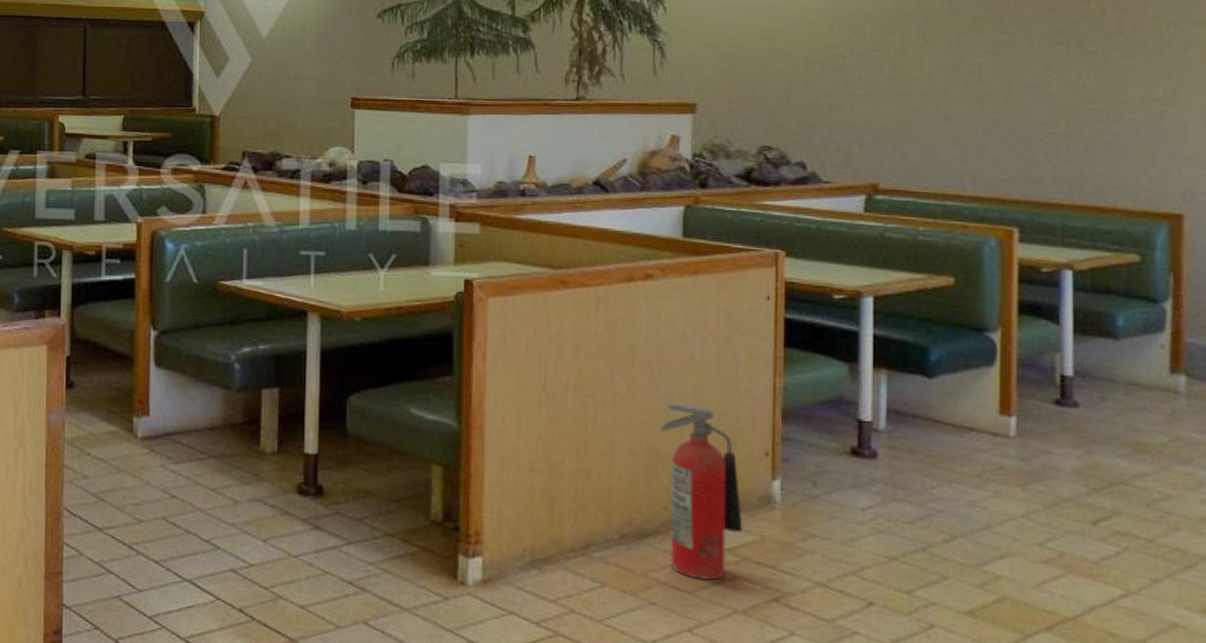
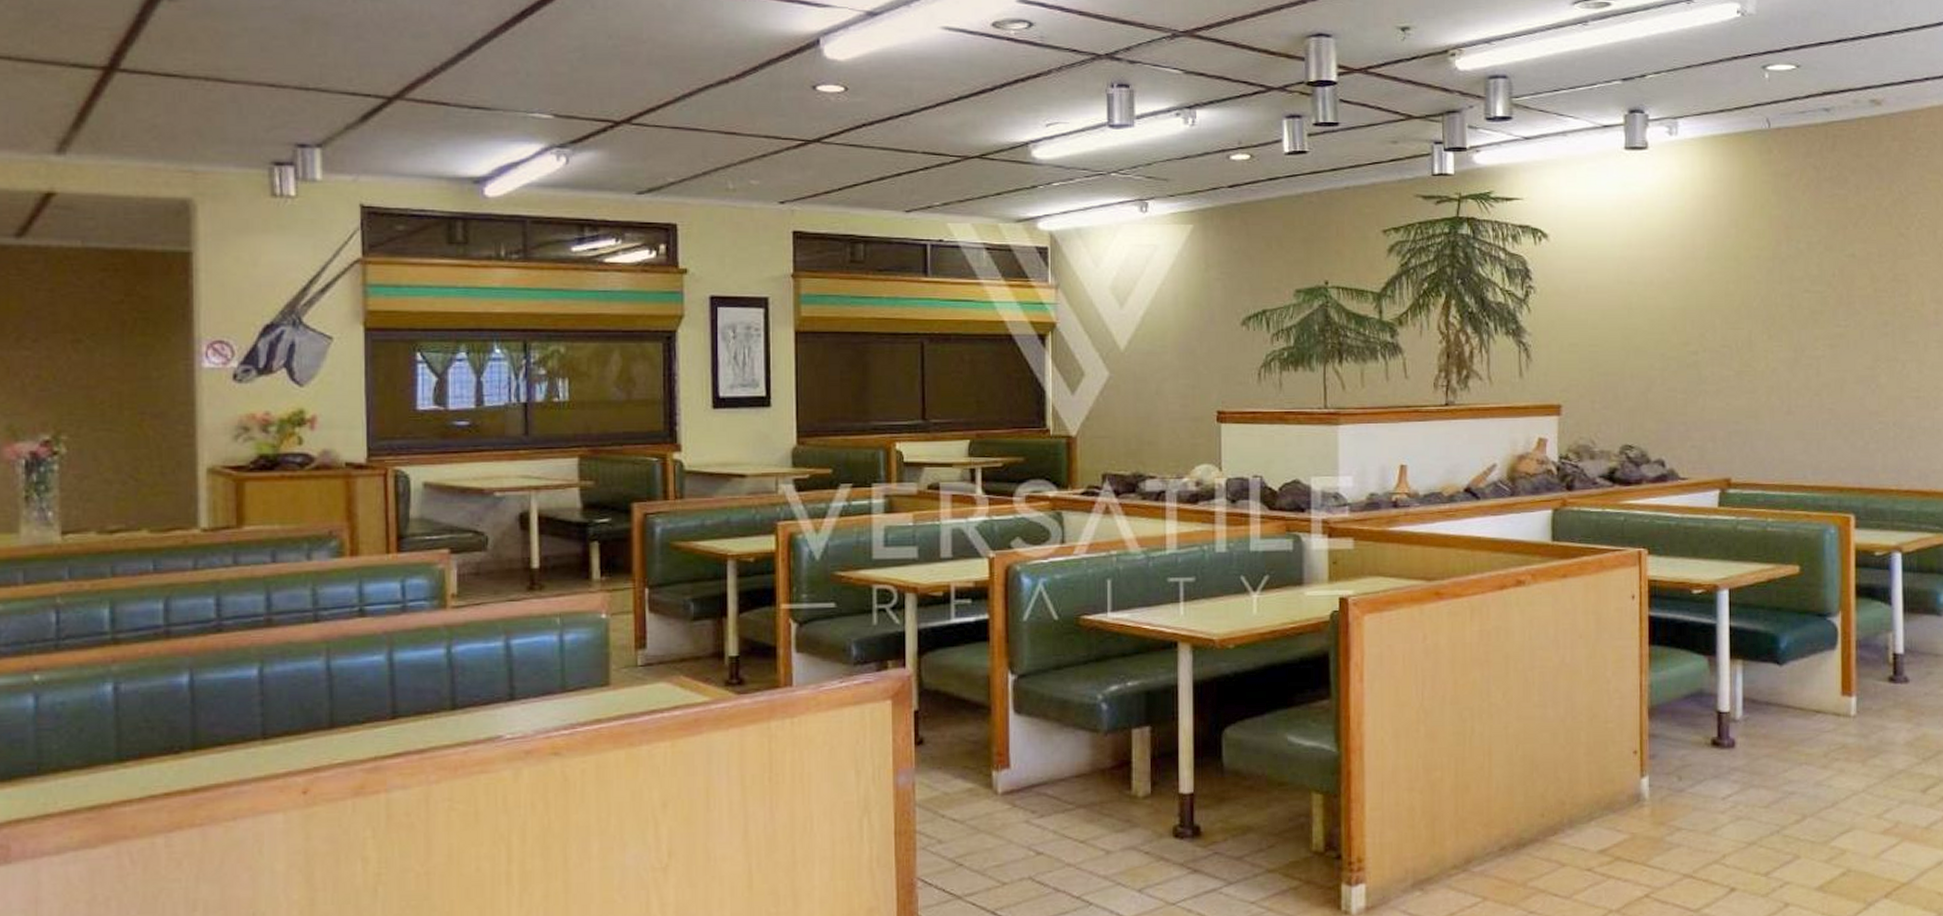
fire extinguisher: present [659,402,743,580] -> none [1534,708,1615,883]

